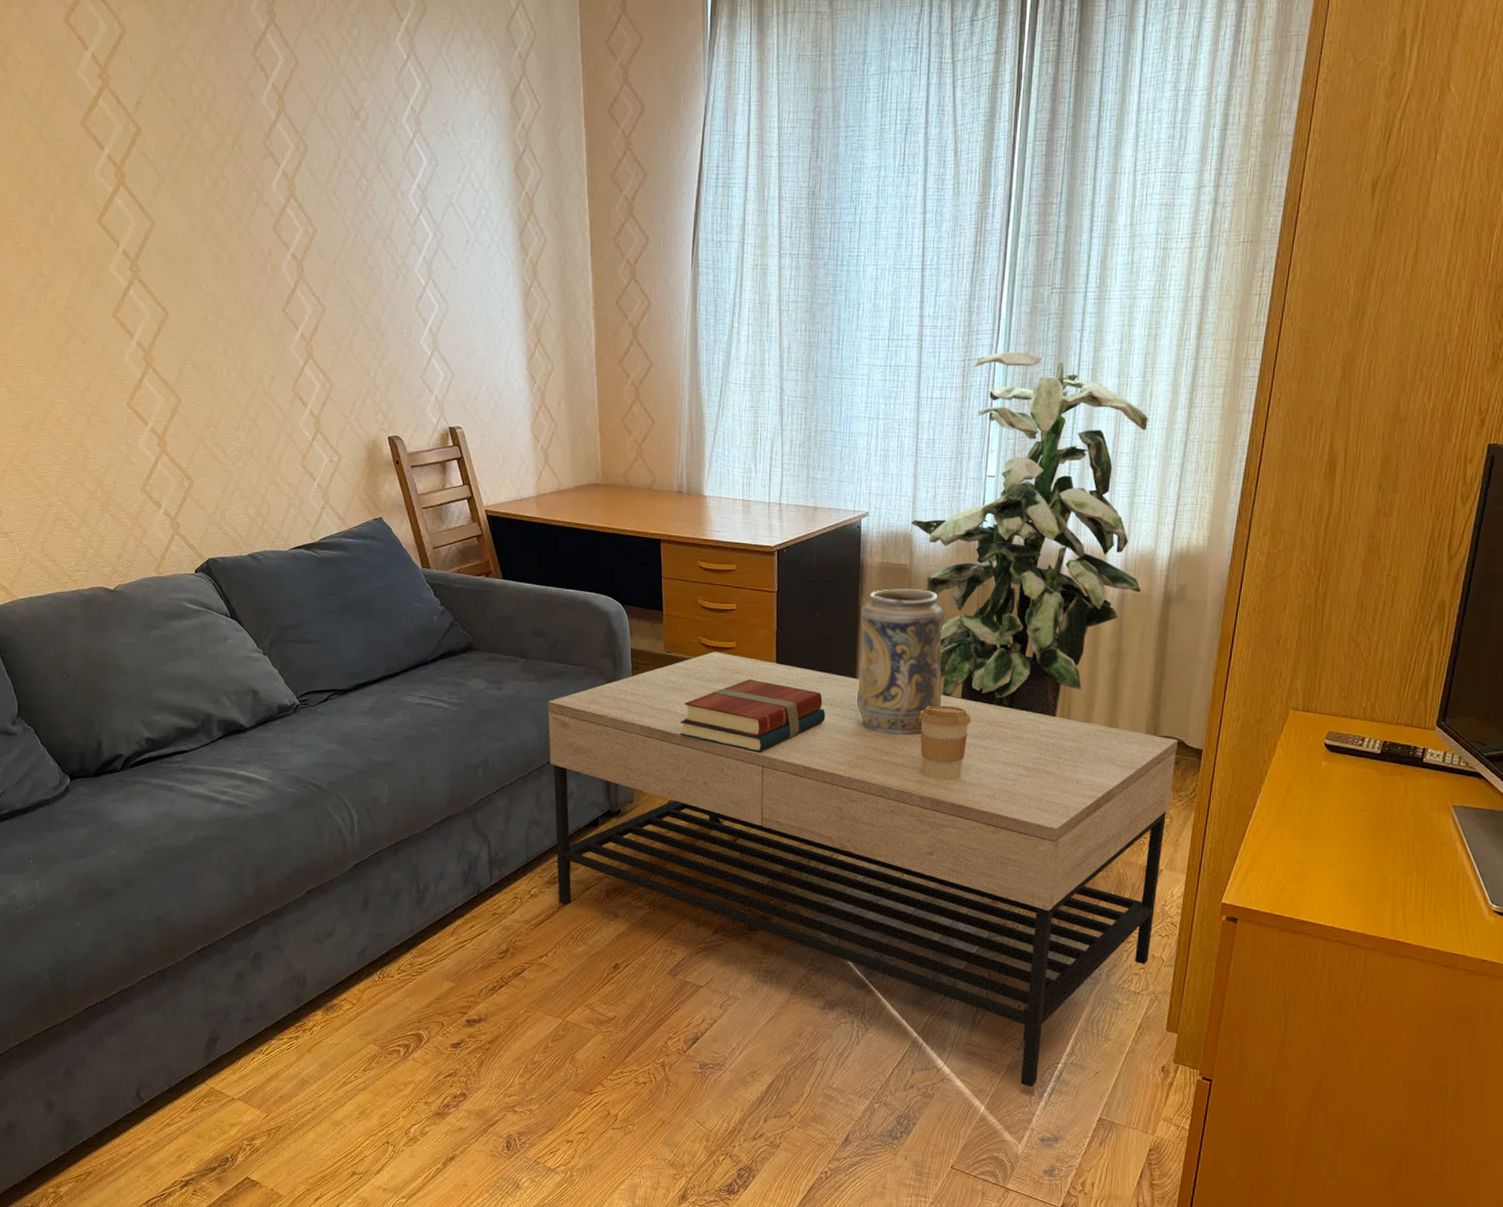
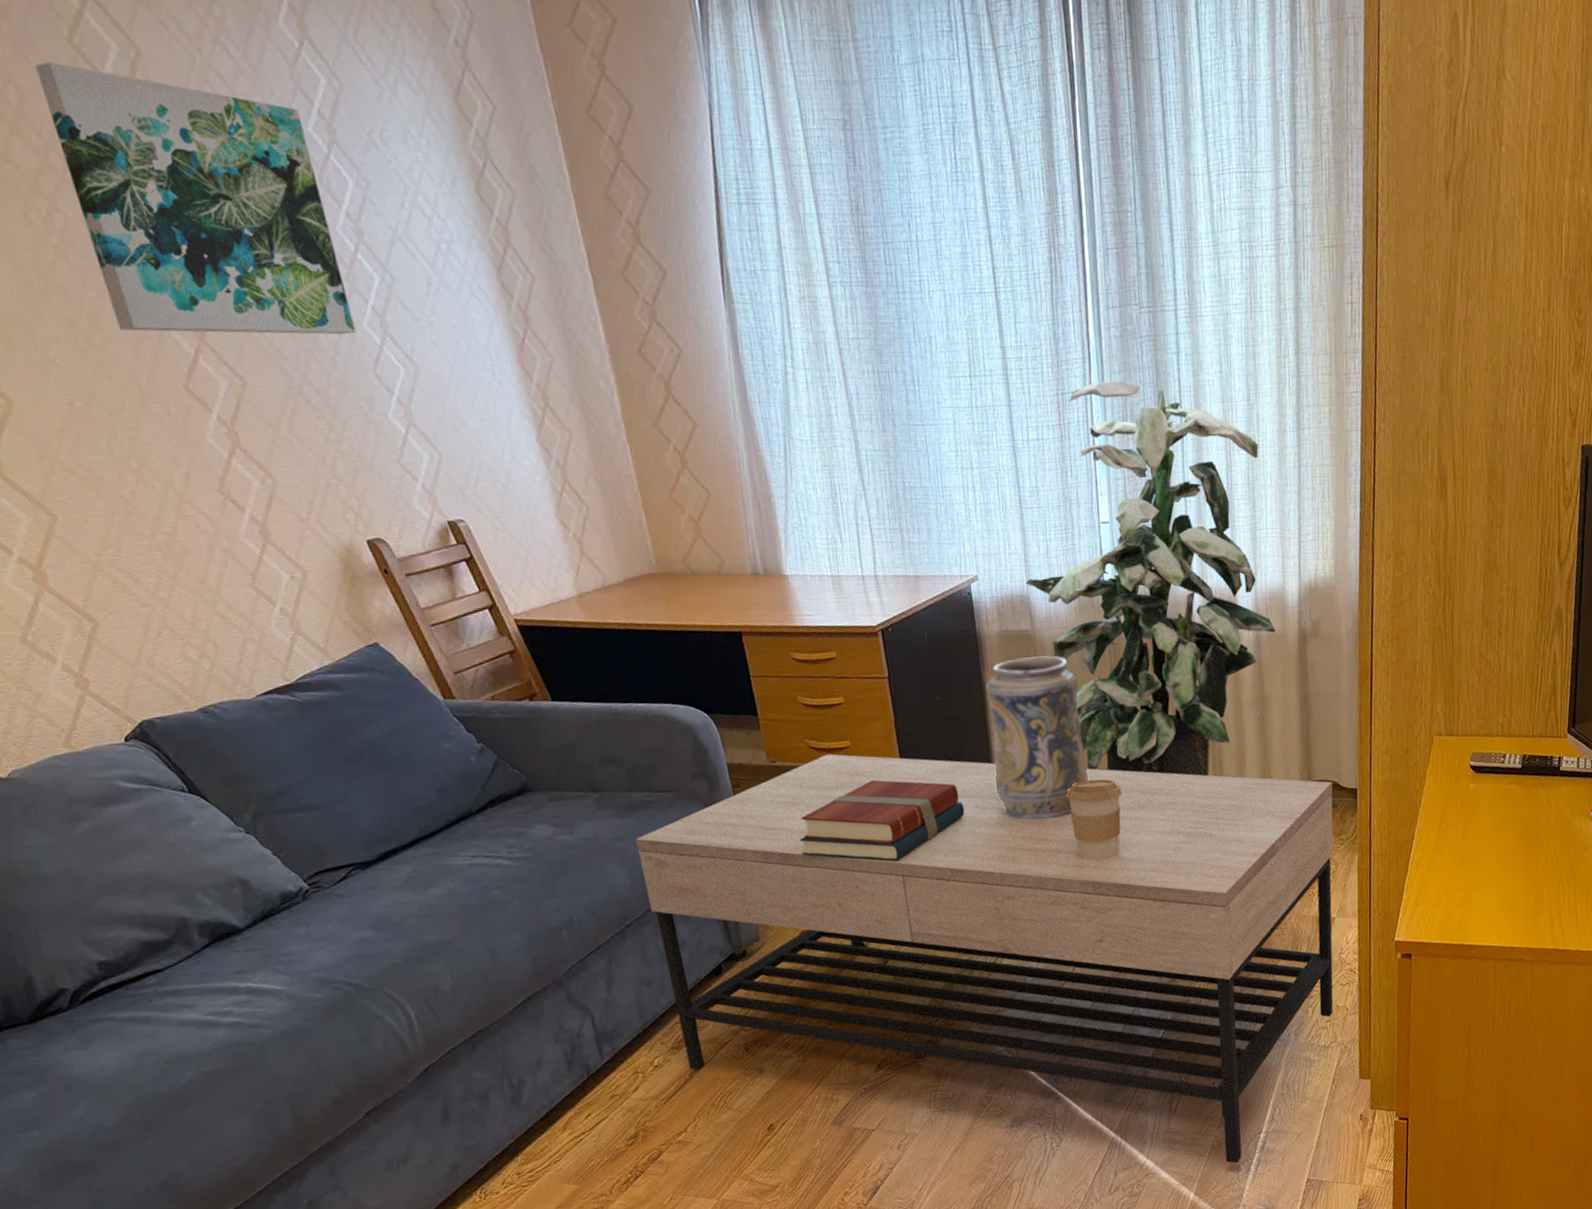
wall art: none [228,69,409,277] -> present [35,62,356,335]

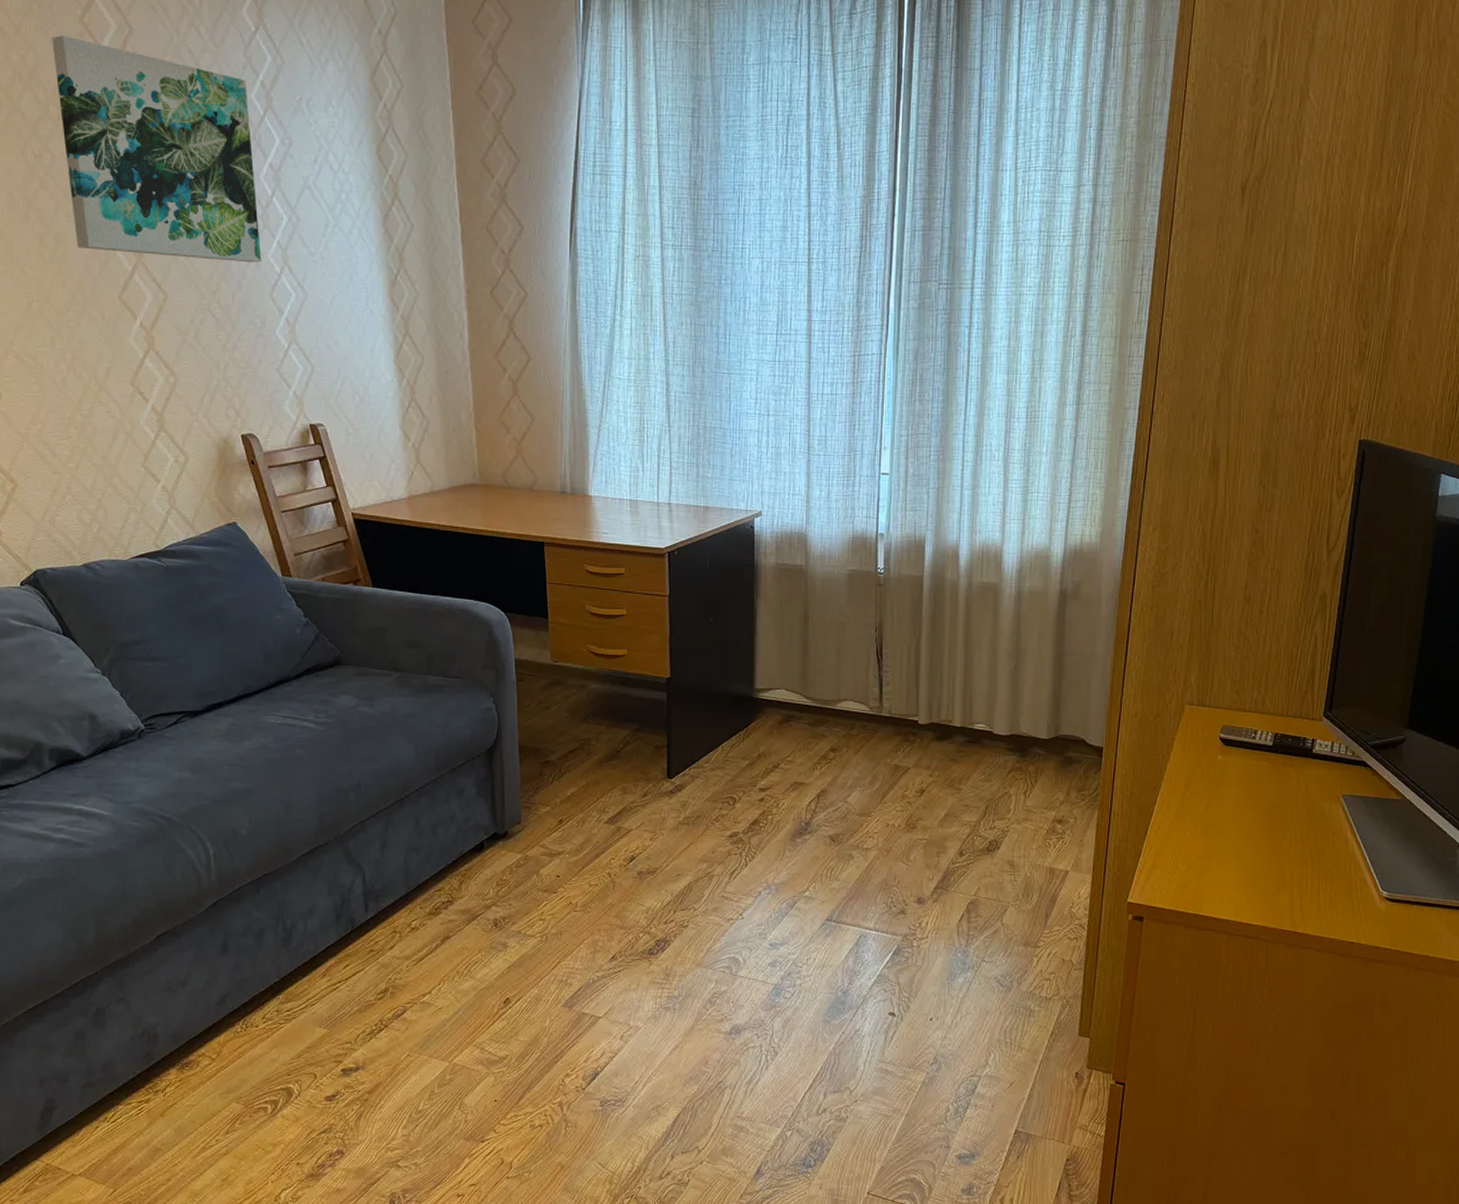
coffee table: present [635,754,1334,1164] -> none [425,660,1079,1103]
books: present [800,779,965,861] -> none [570,687,723,765]
decorative vase: present [985,656,1088,821] -> none [754,590,843,743]
indoor plant: present [1025,380,1276,777] -> none [804,347,1038,719]
coffee cup: present [1066,779,1122,861] -> none [820,710,873,788]

